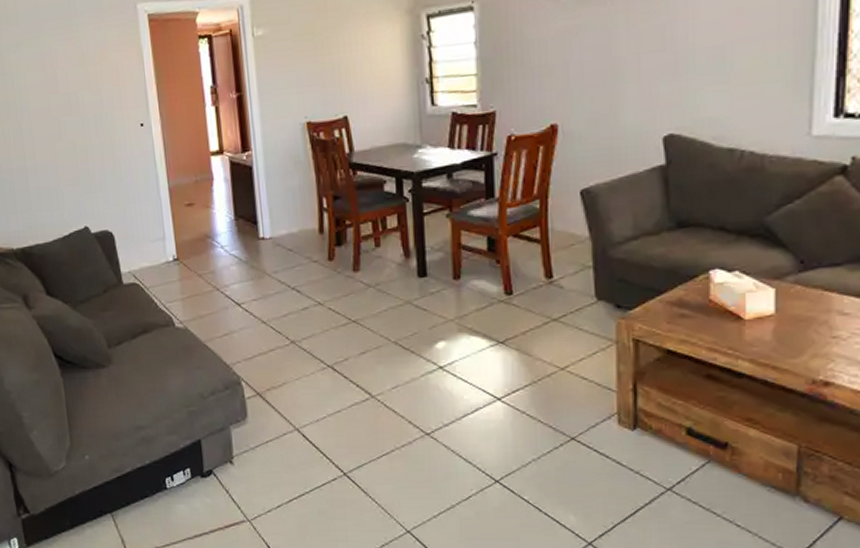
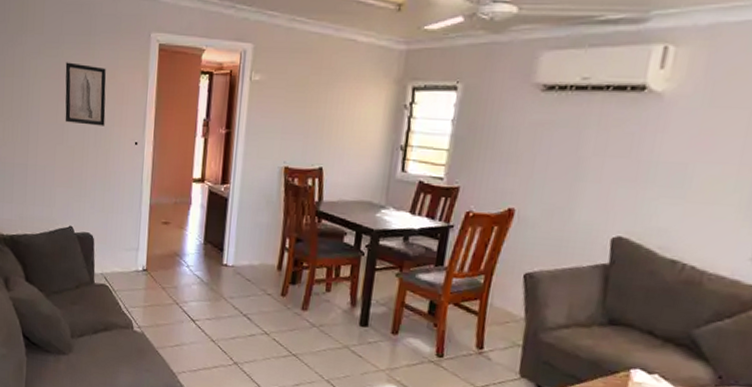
wall art: none [49,49,104,116] -> present [65,62,106,126]

